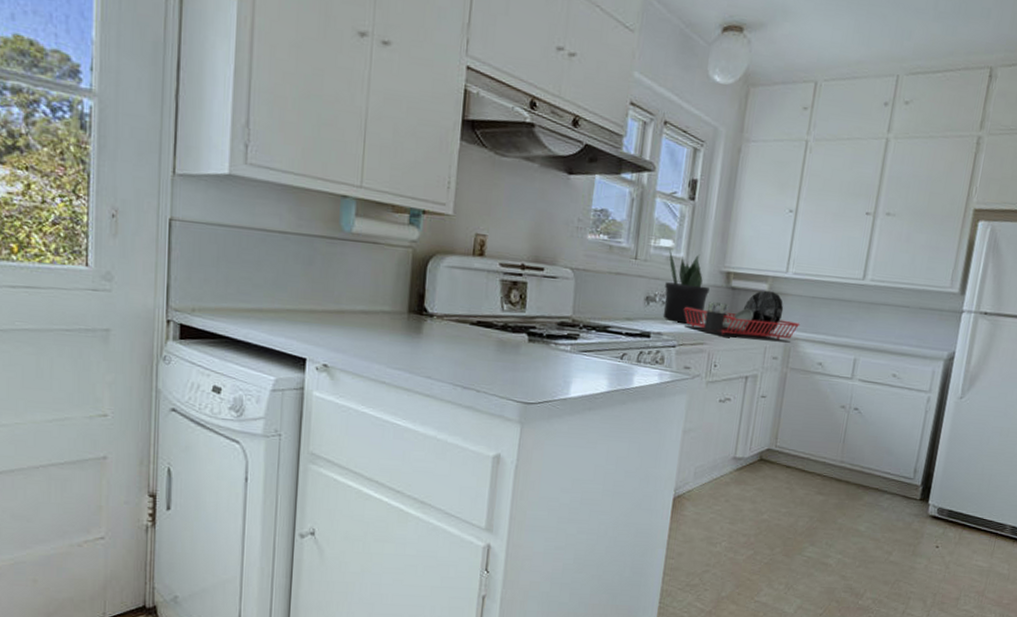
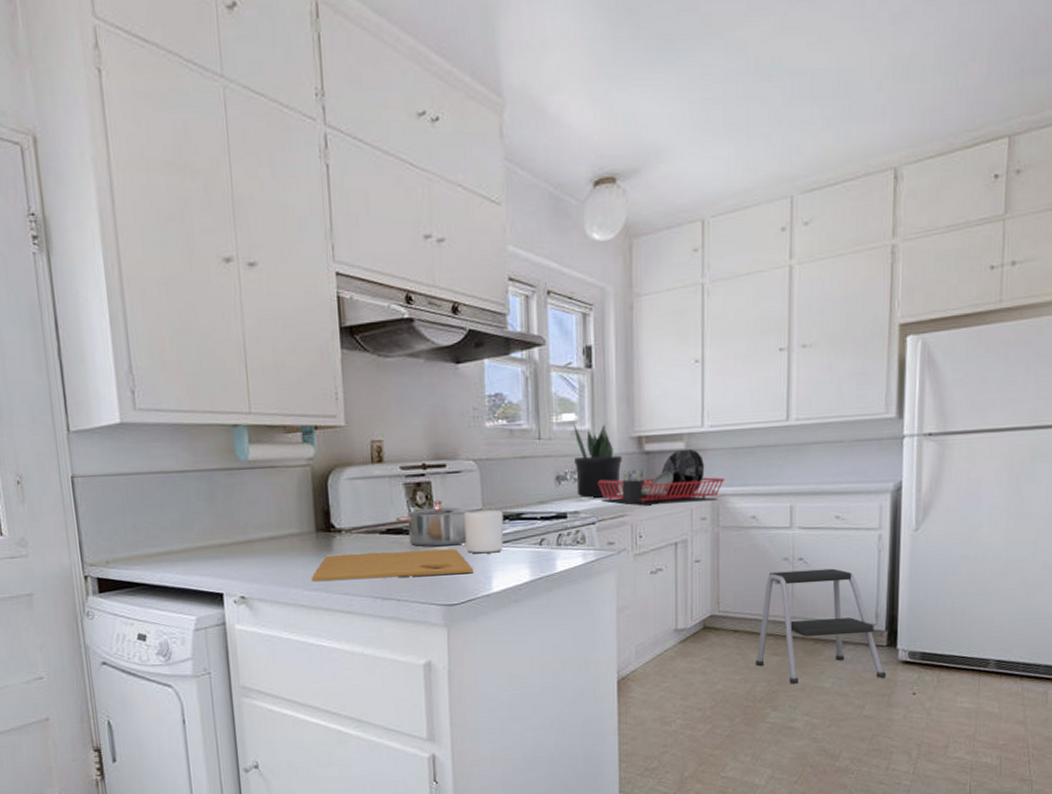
cutting board: none [396,337,555,376] -> present [311,548,474,582]
cooking pot: none [487,301,561,347] -> present [395,500,471,547]
mug: none [550,316,591,360] -> present [463,509,504,554]
step stool: none [801,417,916,529] -> present [756,568,887,684]

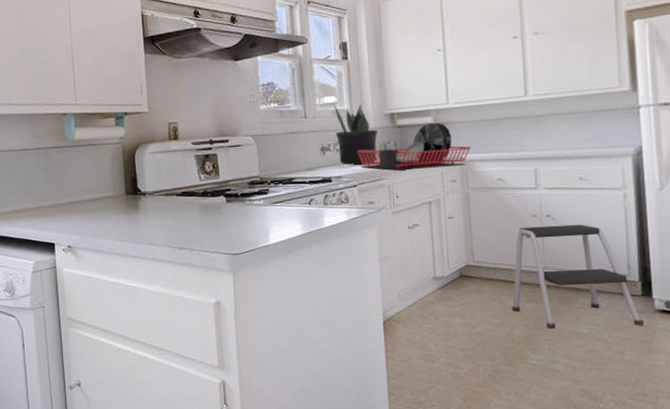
cutting board: present [311,548,474,582] -> none [122,207,254,235]
cooking pot: present [395,500,471,547] -> none [188,168,250,206]
mug: present [463,509,504,554] -> none [243,175,278,212]

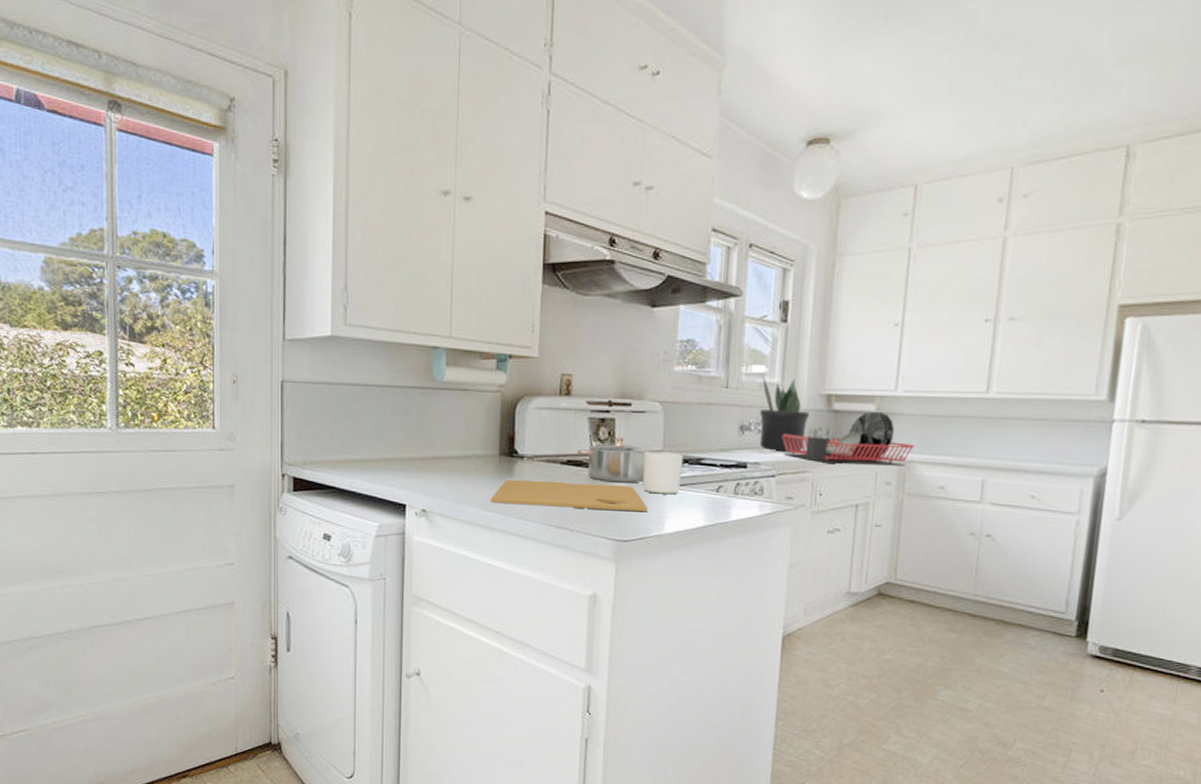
cutting board: none [122,207,254,235] -> present [490,479,648,513]
cooking pot: none [188,168,250,206] -> present [576,437,651,483]
mug: none [243,175,278,212] -> present [642,451,683,495]
step stool: present [512,224,645,329] -> none [930,546,1073,670]

